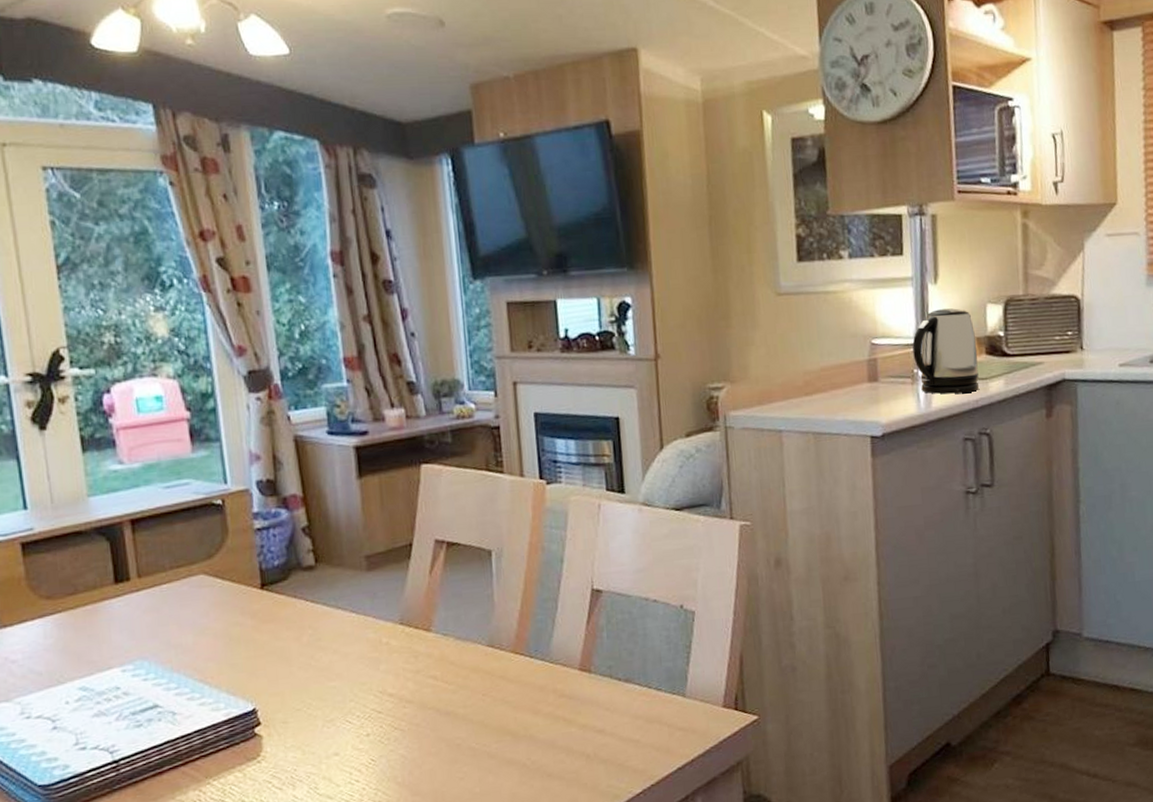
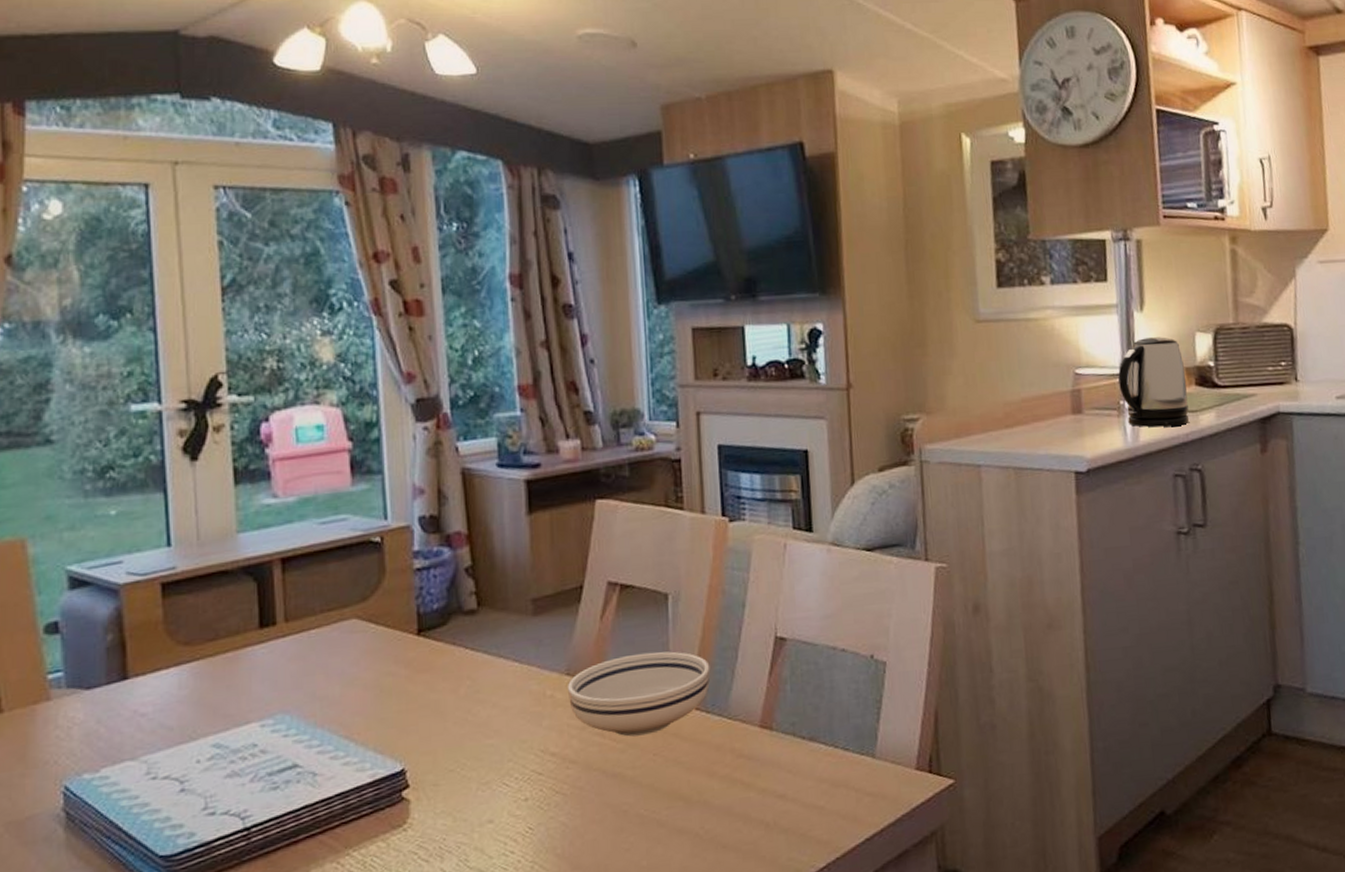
bowl: none [401,602,533,679] -> present [567,651,710,737]

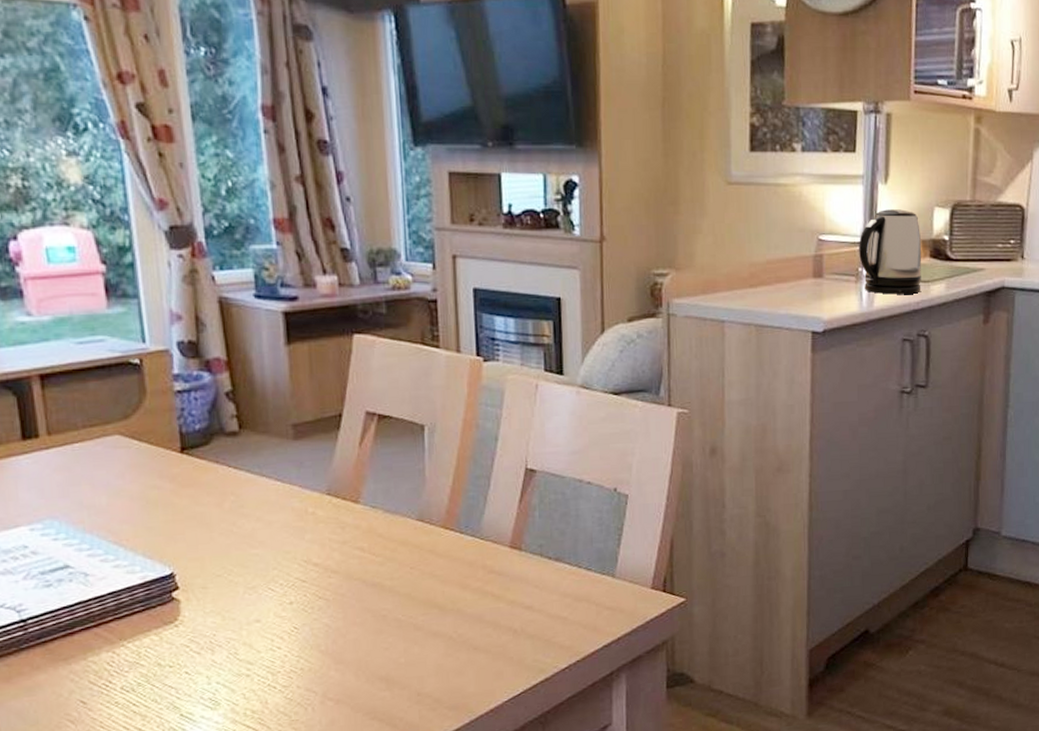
bowl: present [567,651,710,737] -> none [327,477,464,552]

